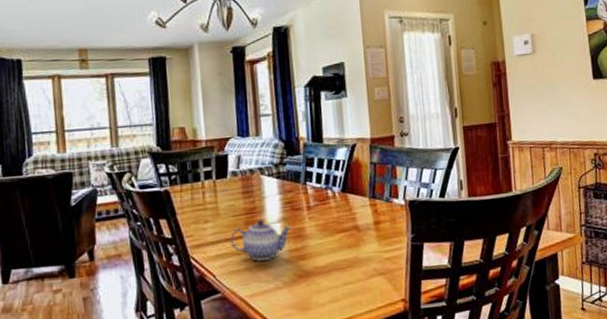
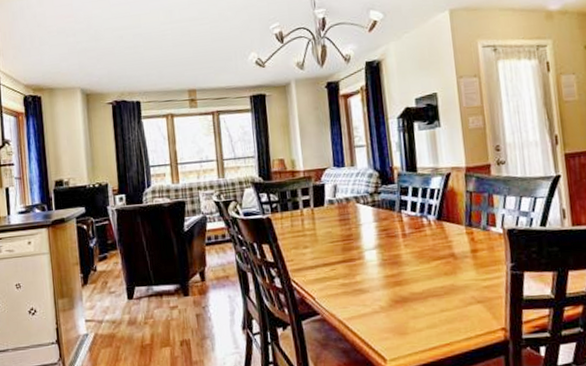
teapot: present [229,220,292,262] -> none [327,246,388,287]

